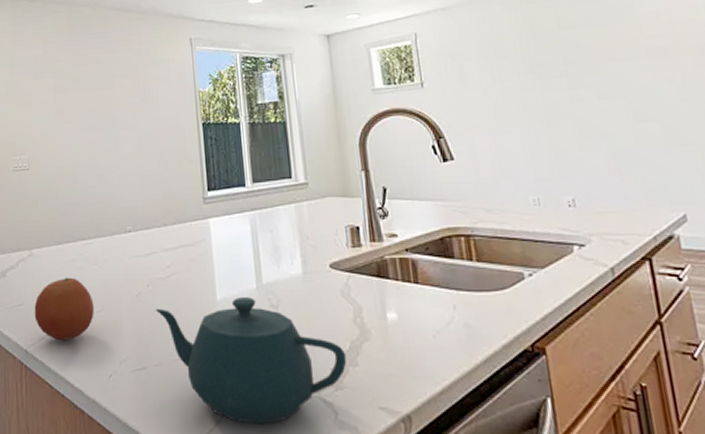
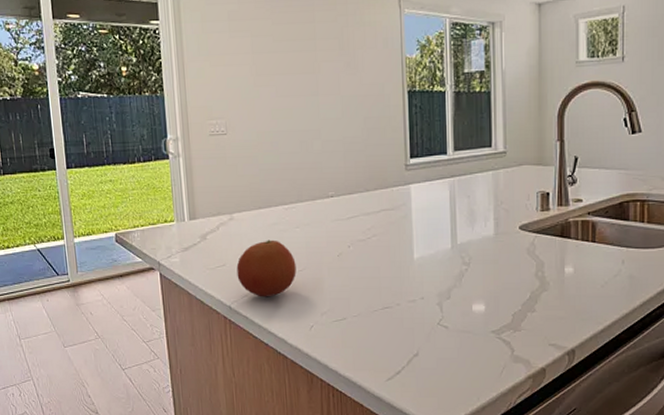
teapot: present [155,297,347,425] -> none [355,256,526,361]

